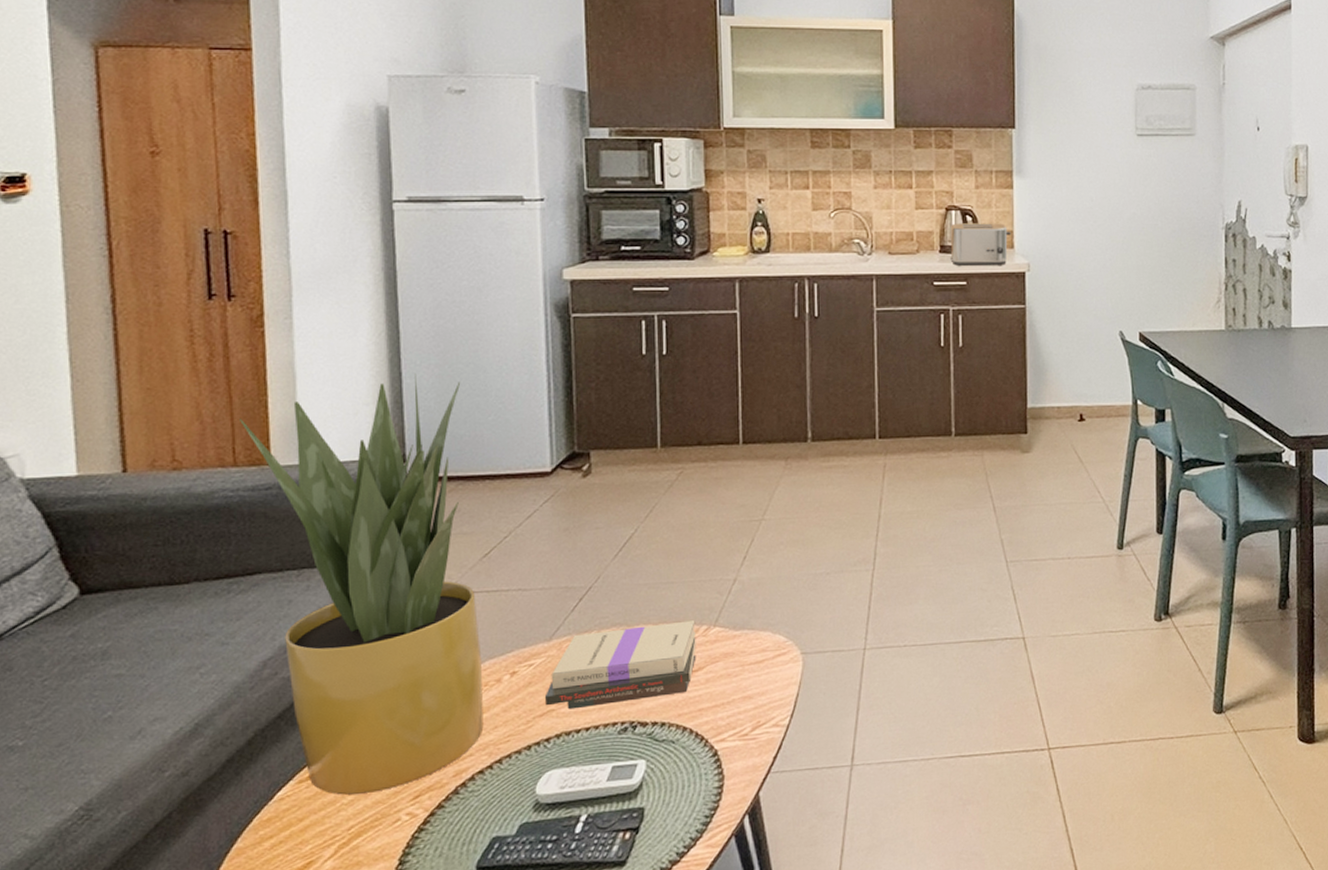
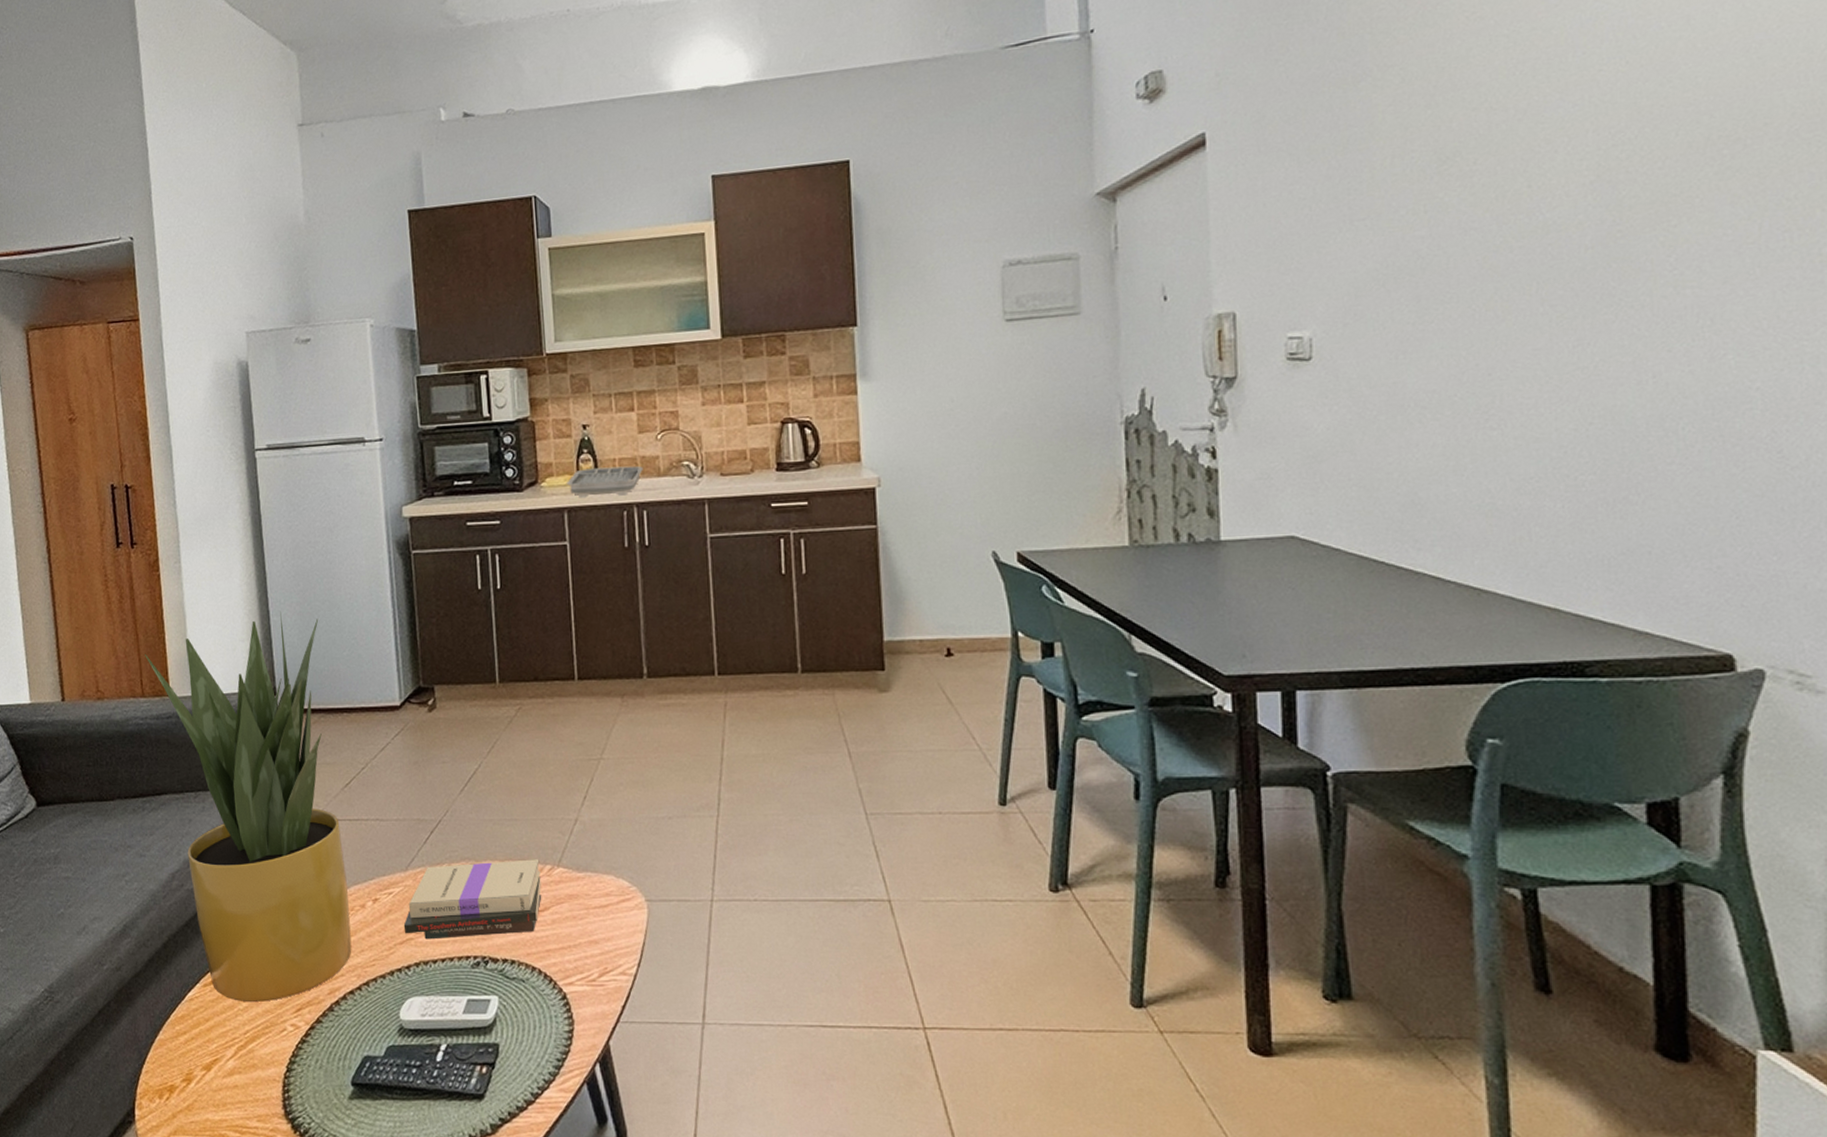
dish rack: none [738,240,815,269] -> present [566,465,643,498]
toaster: present [950,223,1011,267] -> none [788,434,857,486]

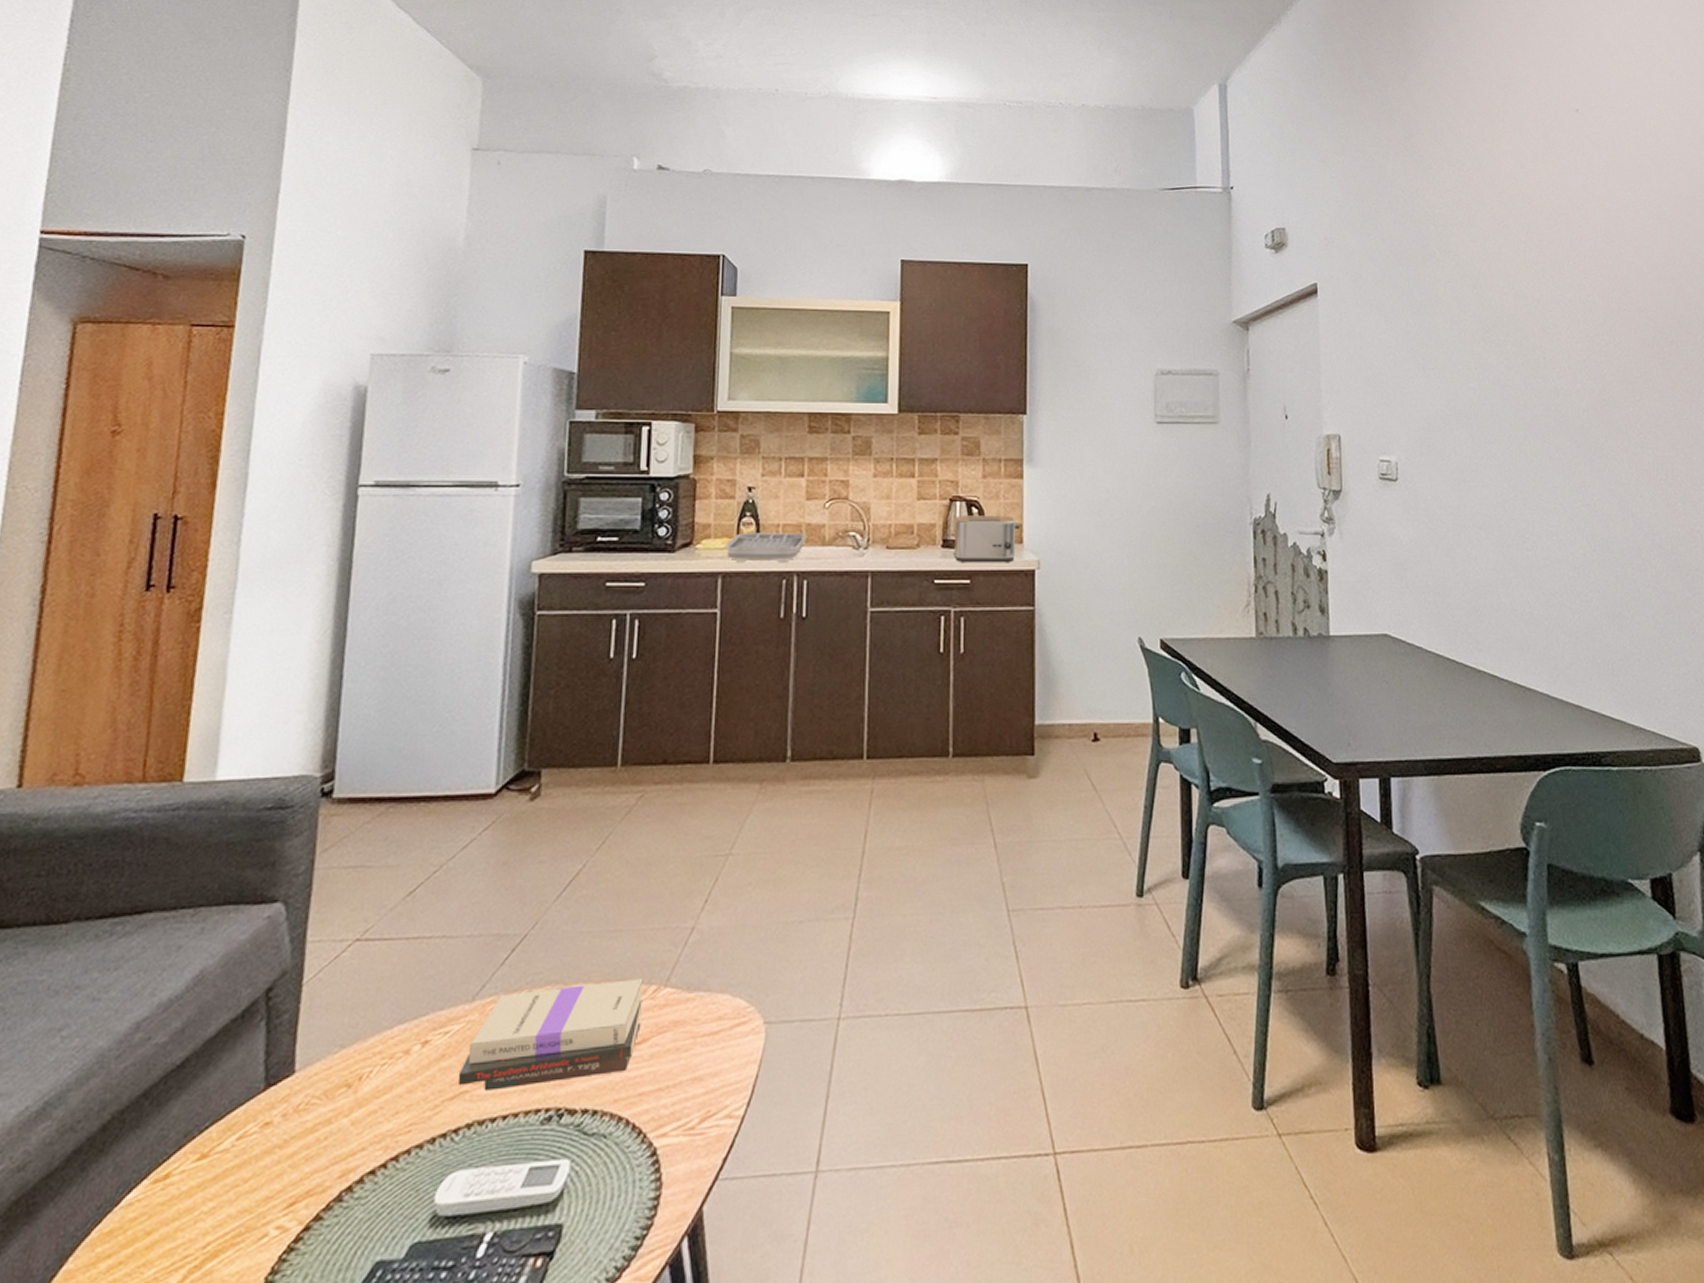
planter: present [145,611,352,1002] -> none [157,677,407,1200]
toaster: none [788,434,857,486] -> present [953,515,1020,564]

